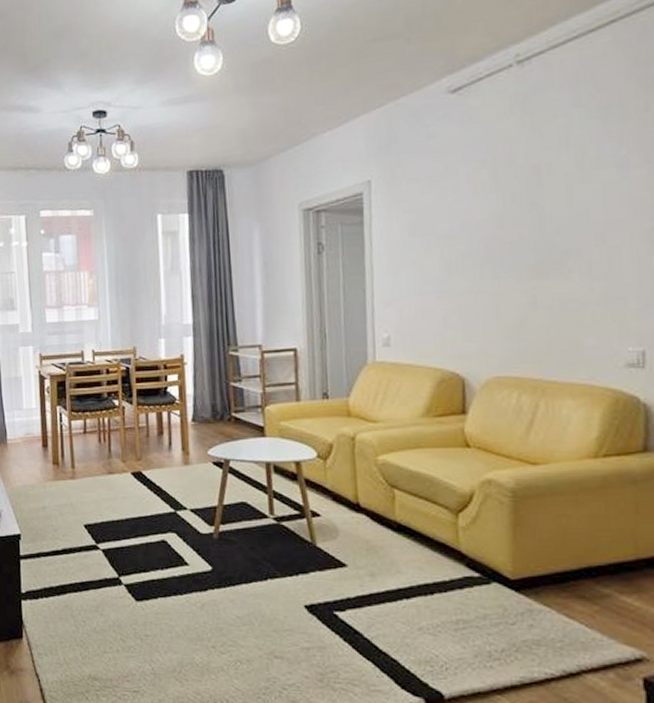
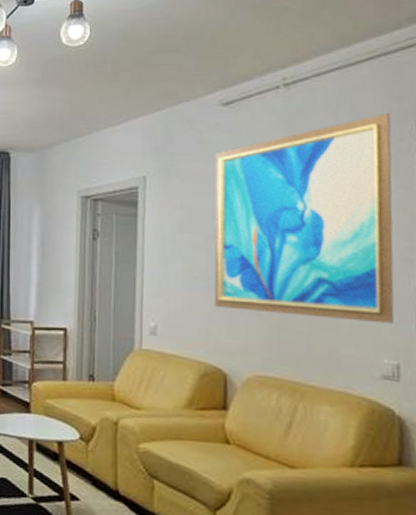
wall art: none [444,82,640,312] -> present [214,113,395,324]

